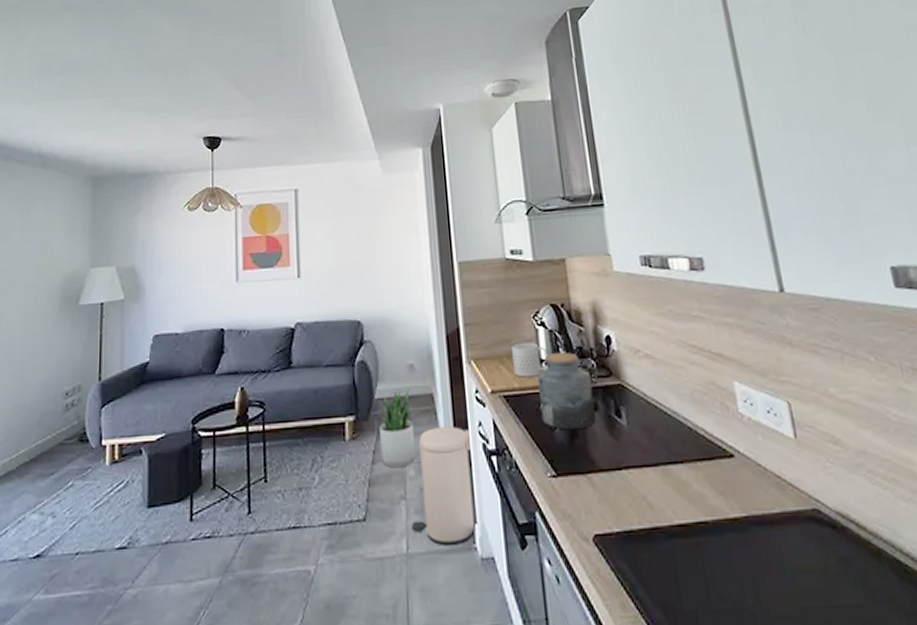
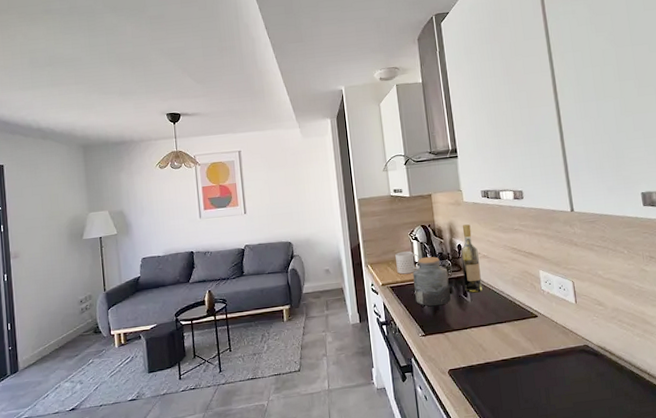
planter: present [380,388,415,468] -> none [306,285,332,337]
pedal bin: present [412,426,476,545] -> none [331,308,373,383]
bottle: none [610,305,645,413] -> present [460,224,482,293]

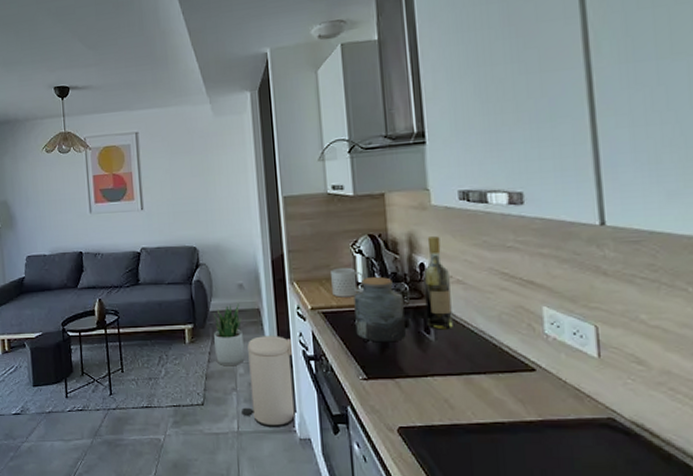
planter: none [306,285,332,337] -> present [214,303,244,367]
pedal bin: none [331,308,373,383] -> present [242,336,295,427]

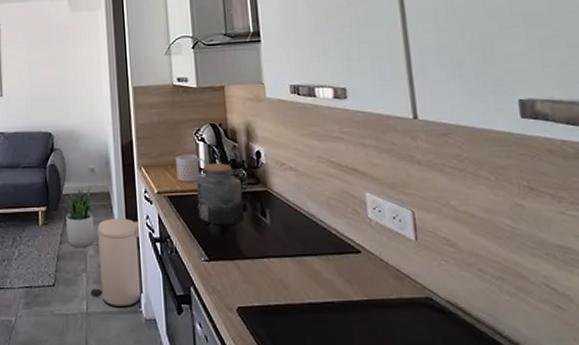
bottle: present [423,236,453,330] -> none [259,126,286,214]

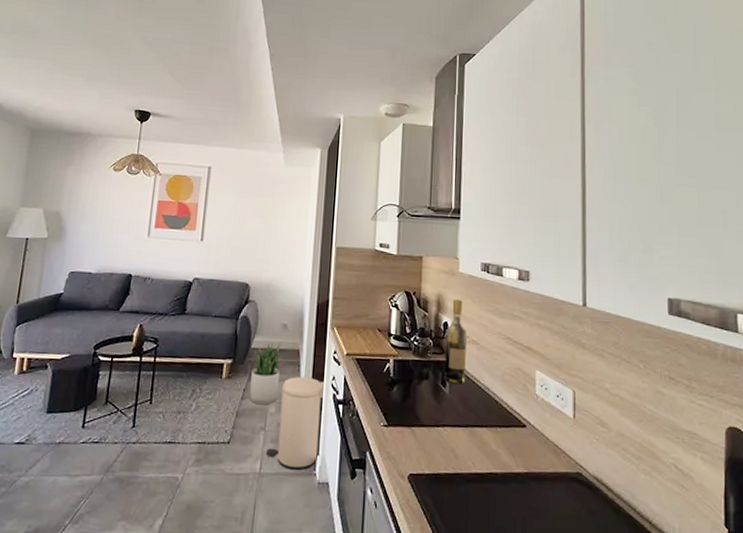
mug: present [174,154,206,182] -> none [367,318,397,347]
jar: present [196,162,244,225] -> none [383,329,427,392]
bottle: none [259,126,286,214] -> present [444,299,467,384]

